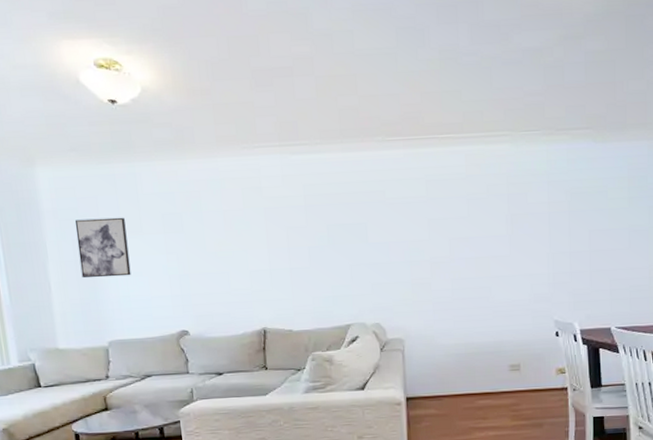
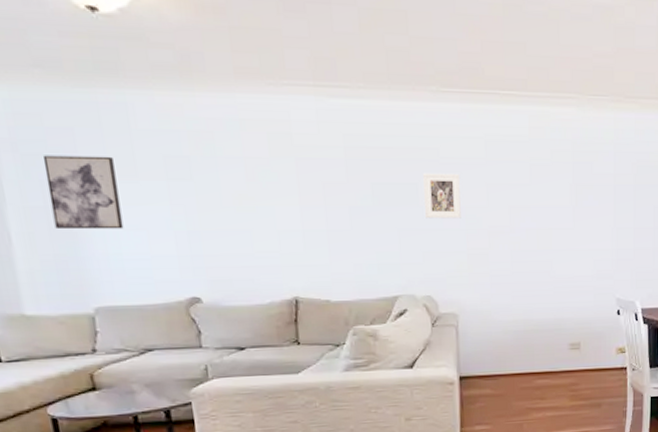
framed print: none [371,212,406,254] -> present [423,172,461,219]

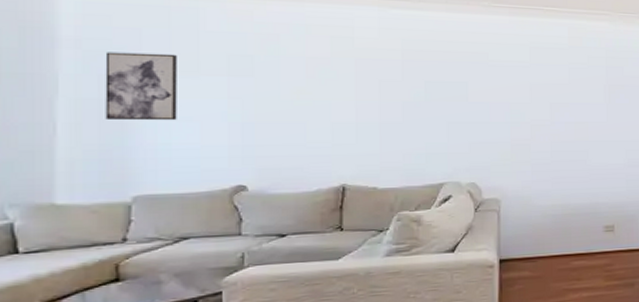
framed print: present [423,172,461,219] -> none [472,73,506,113]

